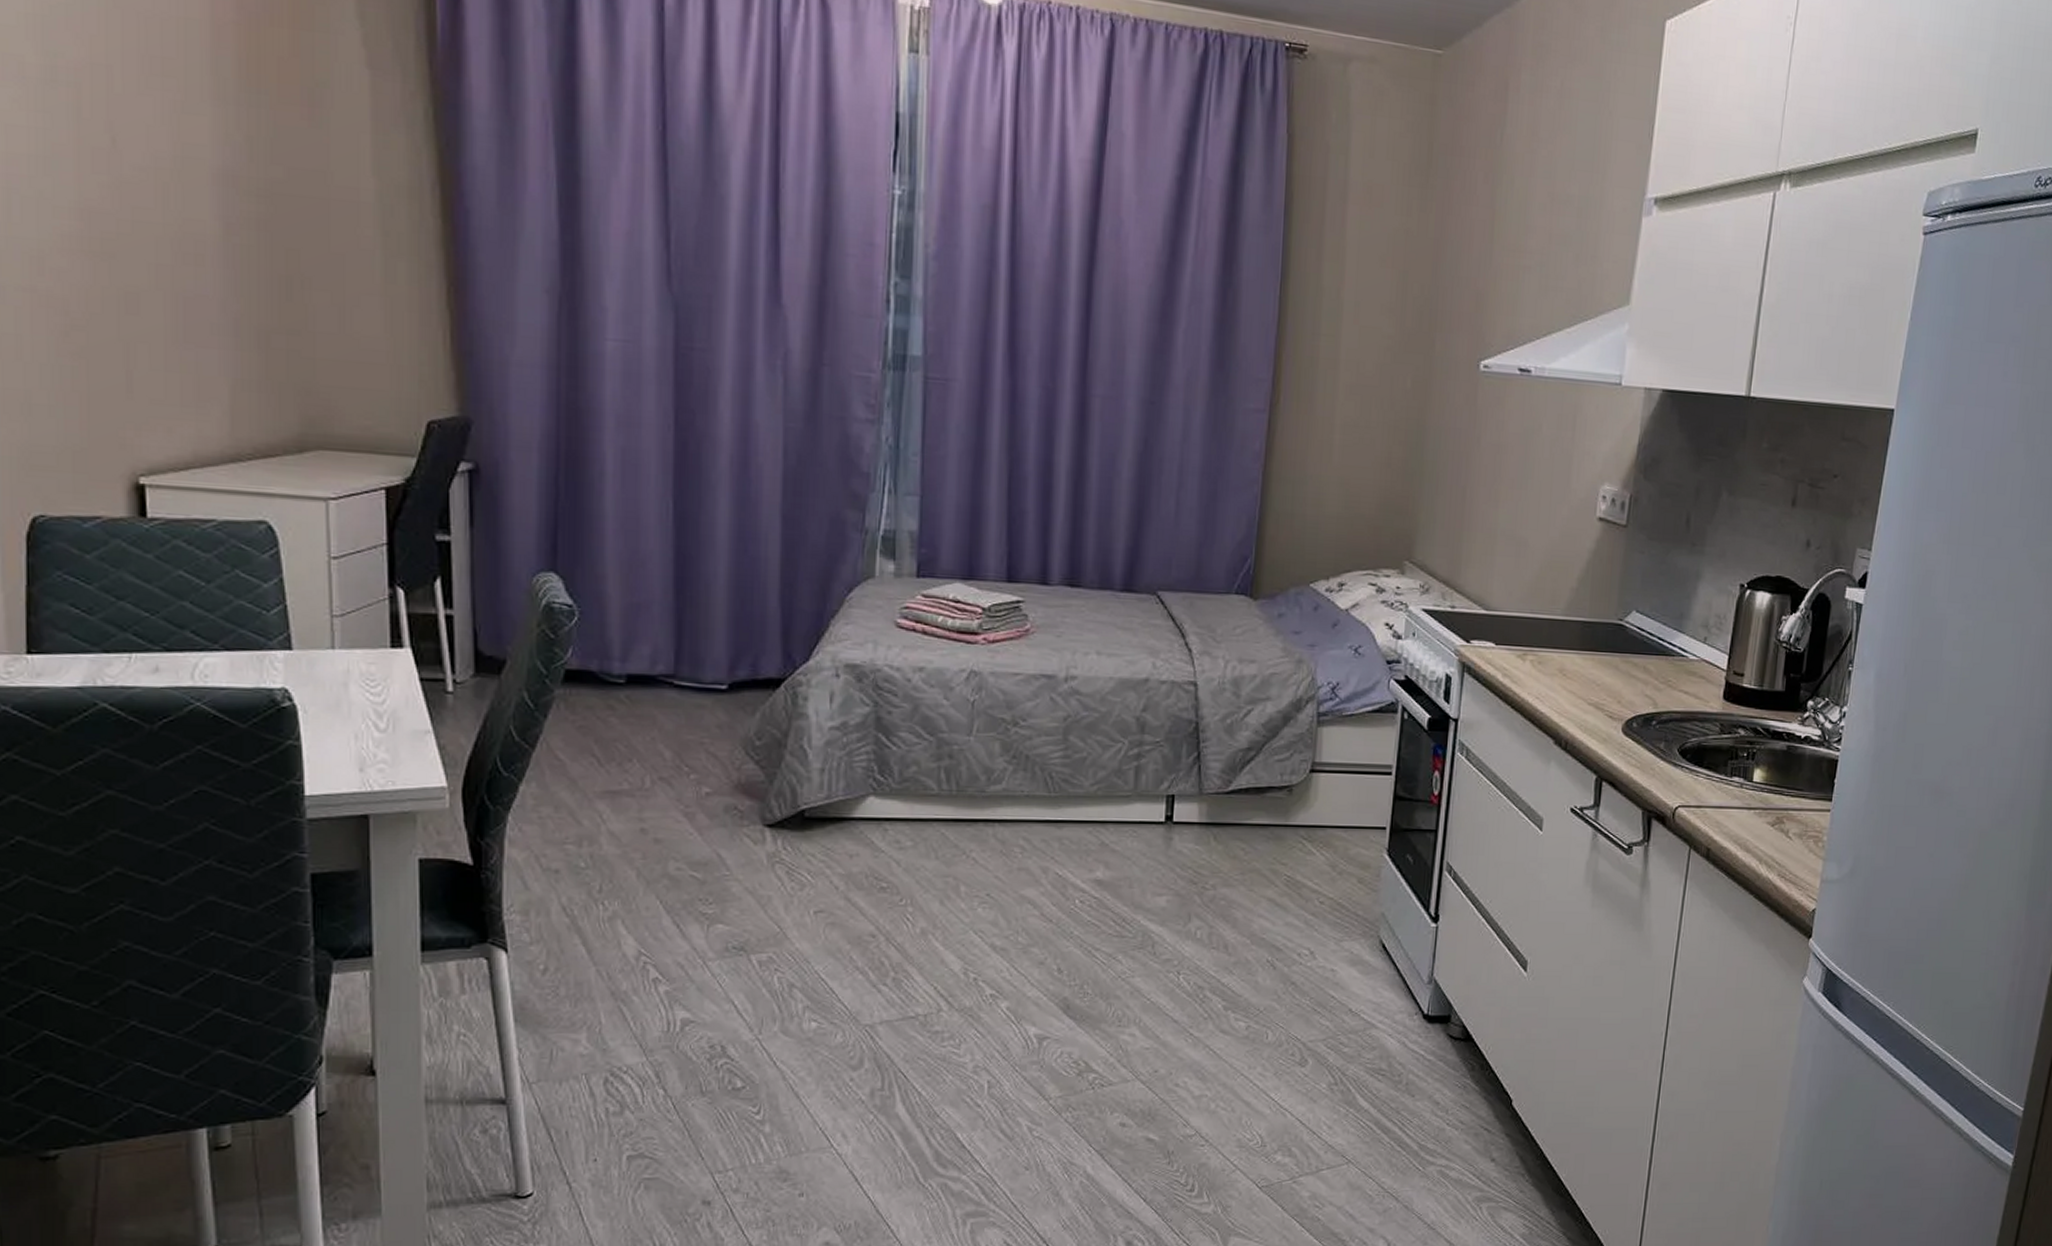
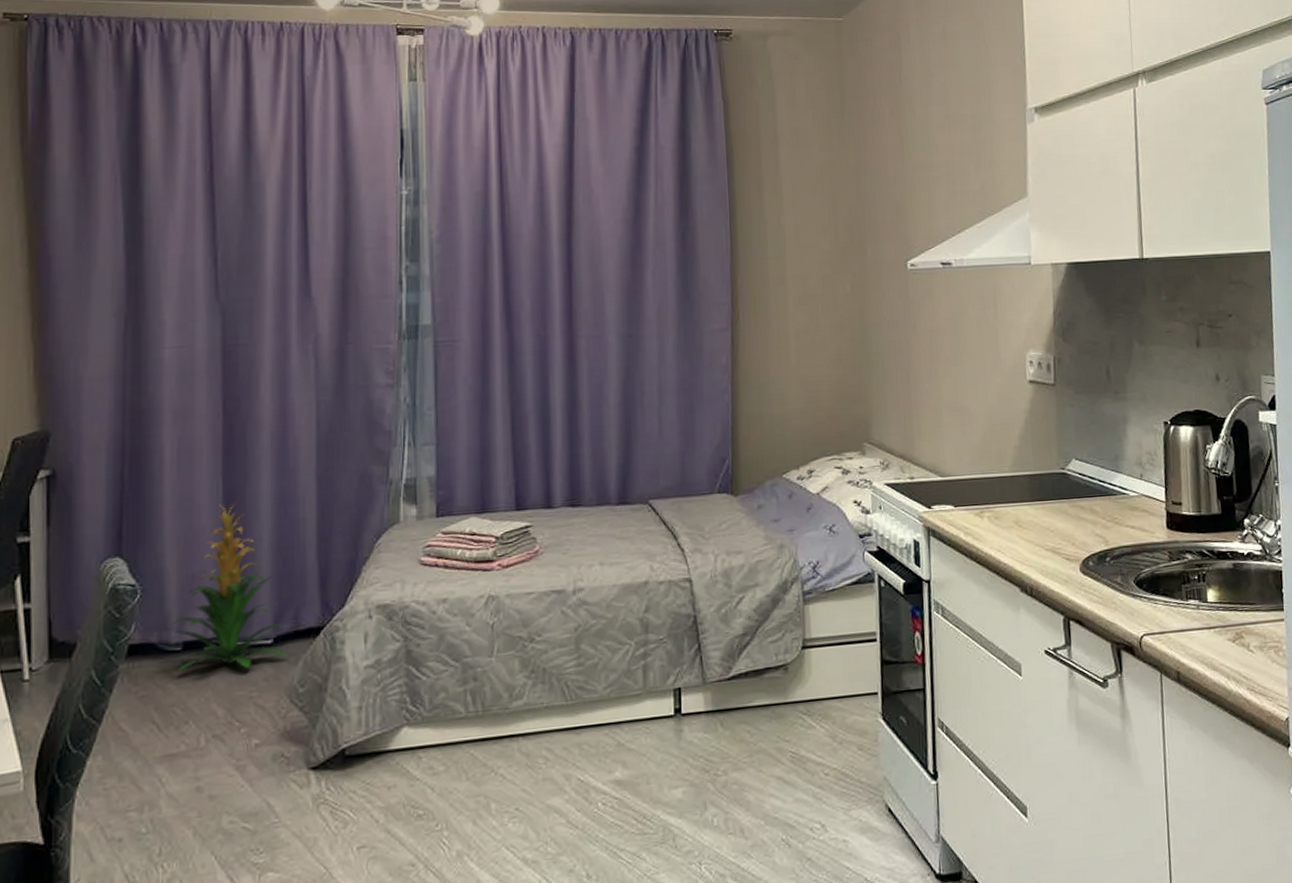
indoor plant: none [609,529,745,712] -> present [167,504,288,673]

